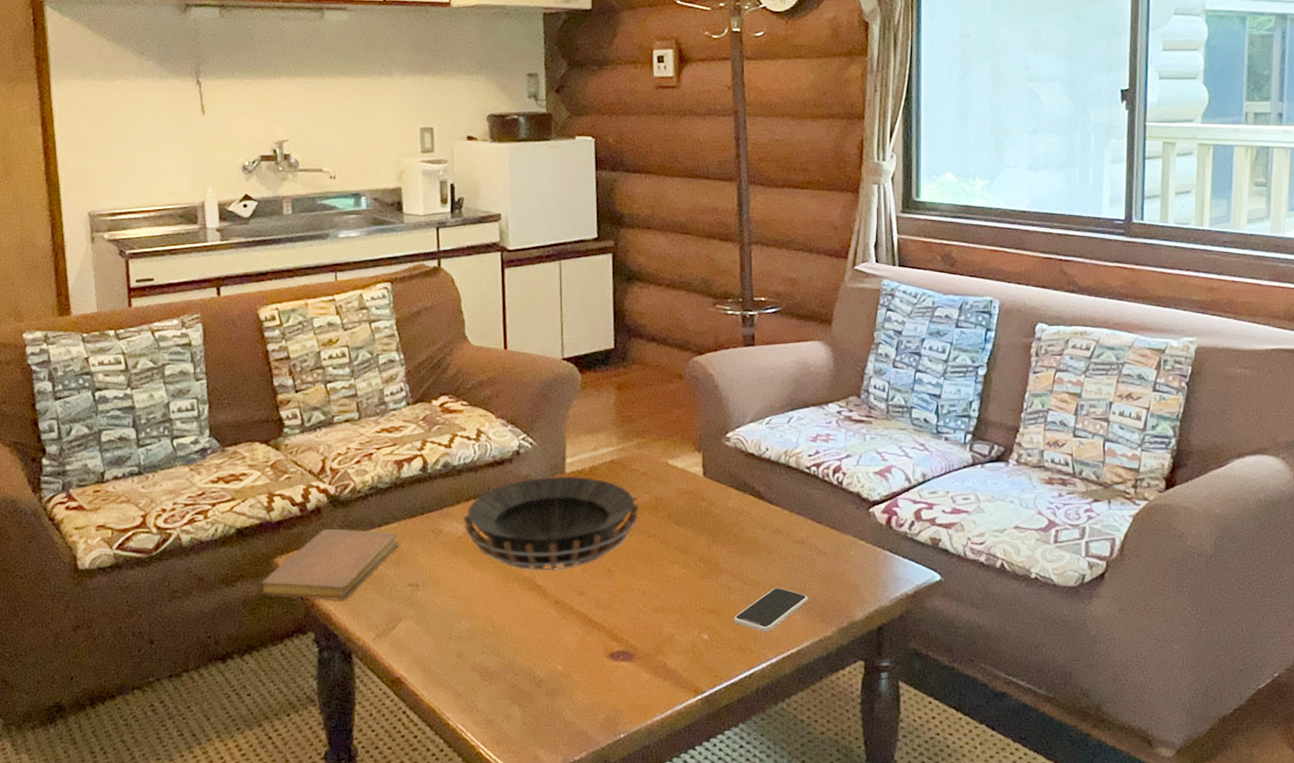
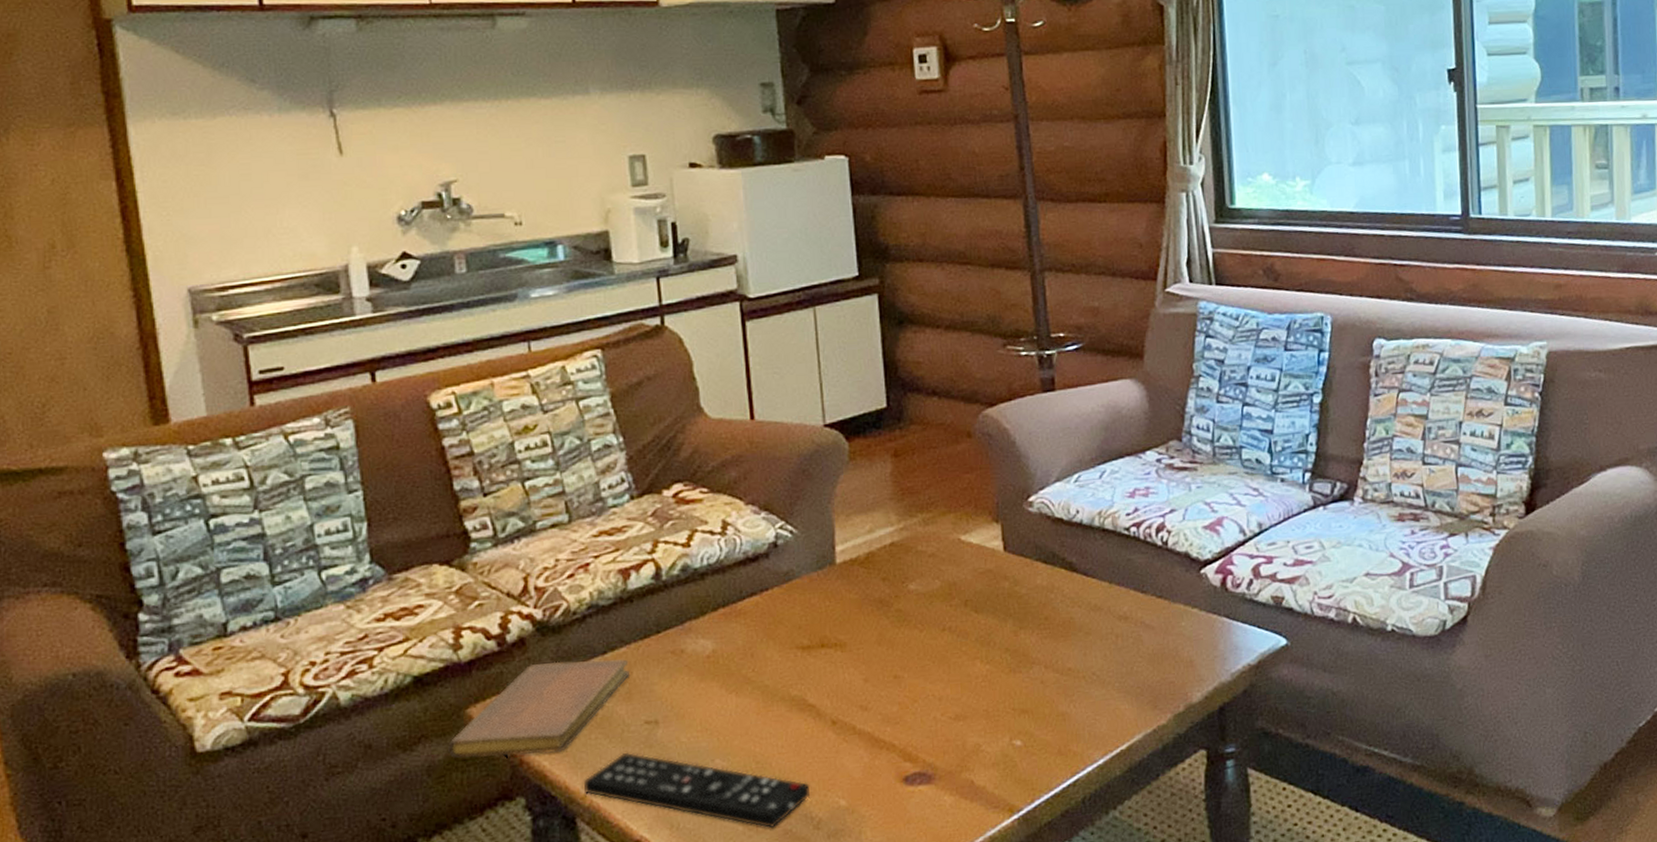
remote control: none [359,606,535,681] -> present [583,752,810,828]
decorative bowl: present [463,476,639,571] -> none [710,566,929,688]
smartphone: present [733,587,809,632] -> none [1050,674,1138,729]

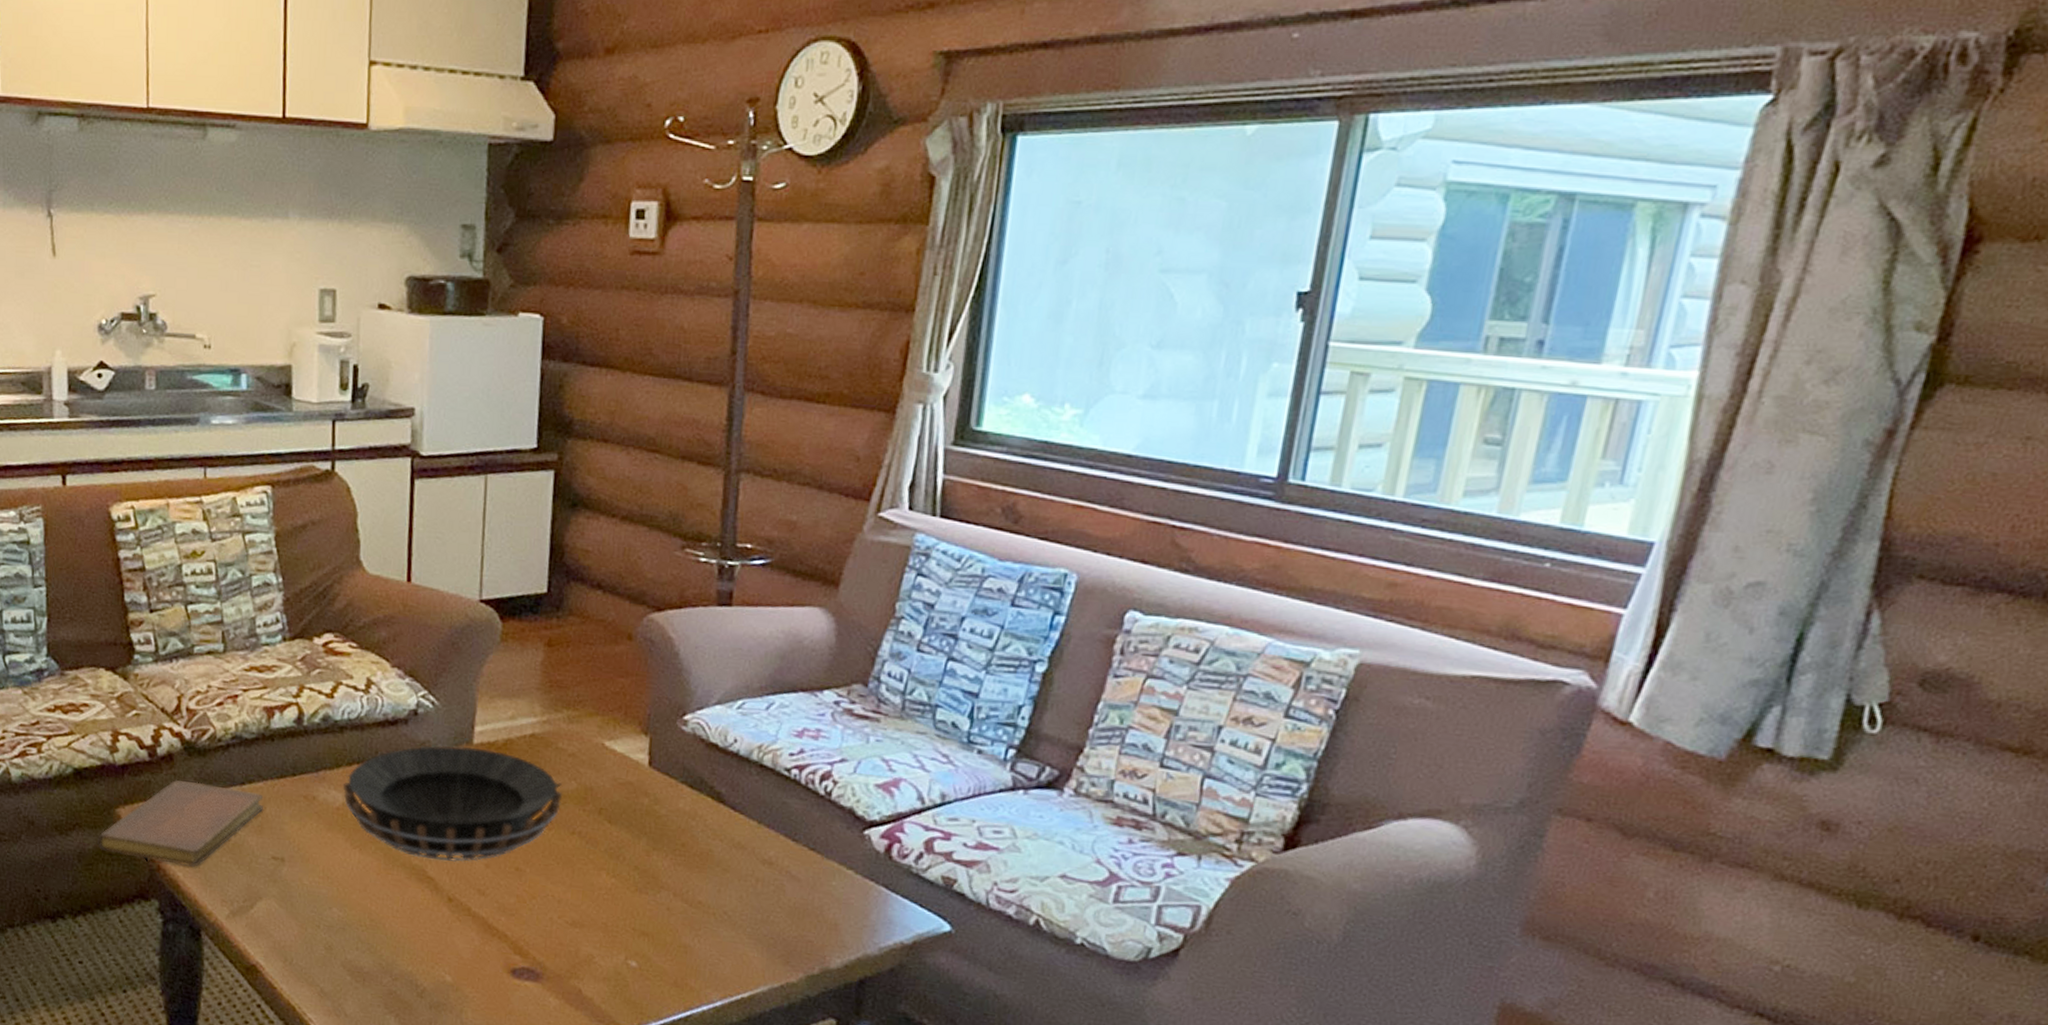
remote control: present [583,752,810,828] -> none [211,881,419,985]
decorative bowl: none [710,566,929,688] -> present [342,746,563,862]

